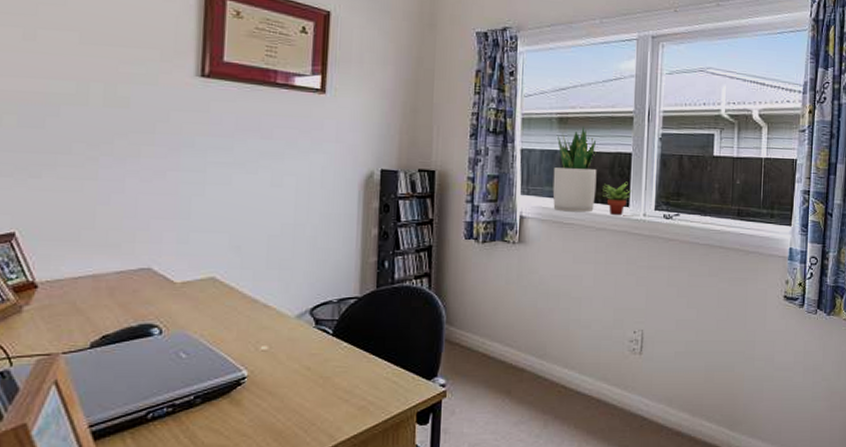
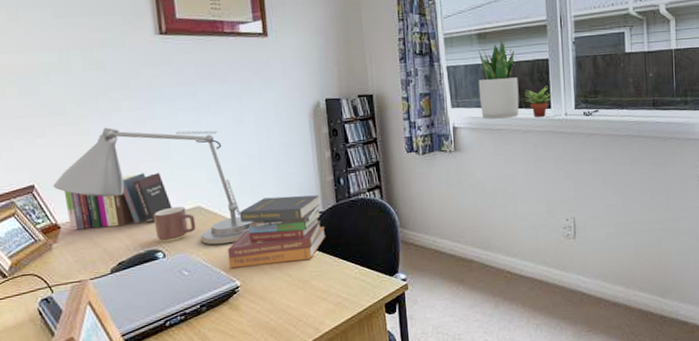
desk lamp: none [38,174,275,325] -> present [53,127,253,245]
books: none [49,231,181,293] -> present [63,172,172,230]
mug: none [154,275,206,316] -> present [152,206,196,242]
books: none [237,275,360,355] -> present [228,195,326,269]

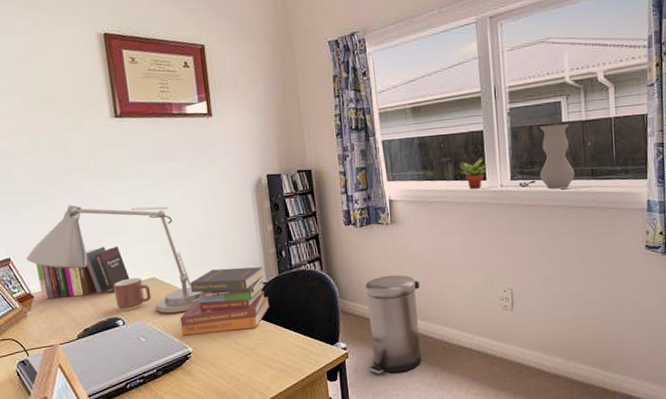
pedal bin: none [426,203,484,306] -> present [365,274,422,375]
planter: present [477,39,519,120] -> none [412,112,454,192]
vase: none [603,54,637,119] -> present [540,123,575,190]

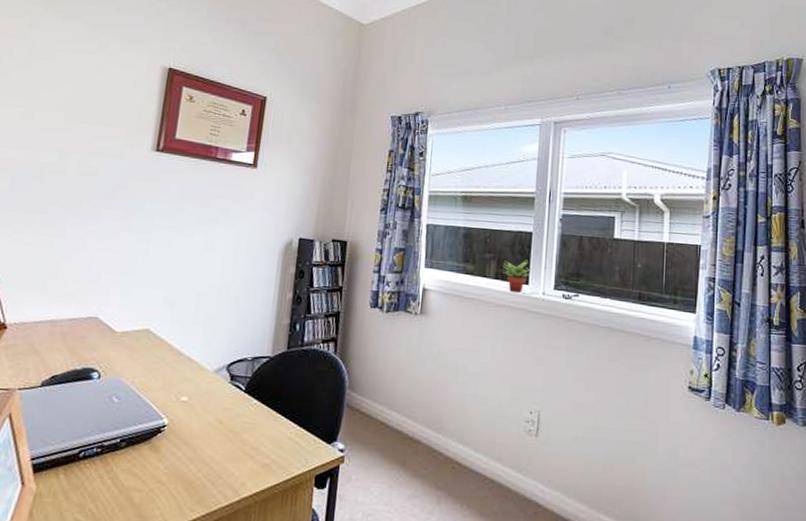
desk lamp: present [26,204,203,314] -> none [13,232,198,375]
books: present [35,245,130,299] -> none [15,284,122,339]
mug: present [112,277,152,311] -> none [97,325,141,362]
books: present [180,267,270,336] -> none [161,331,271,409]
pedal bin: present [365,274,422,375] -> none [363,371,439,492]
vase: present [540,123,575,190] -> none [585,238,622,309]

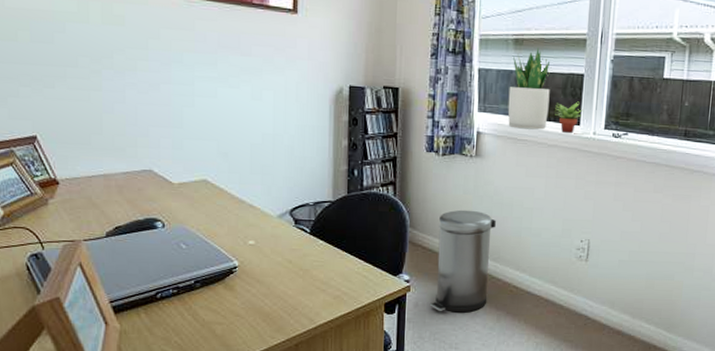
pedal bin: none [363,371,439,492] -> present [429,209,496,313]
planter: none [454,205,500,288] -> present [507,48,552,130]

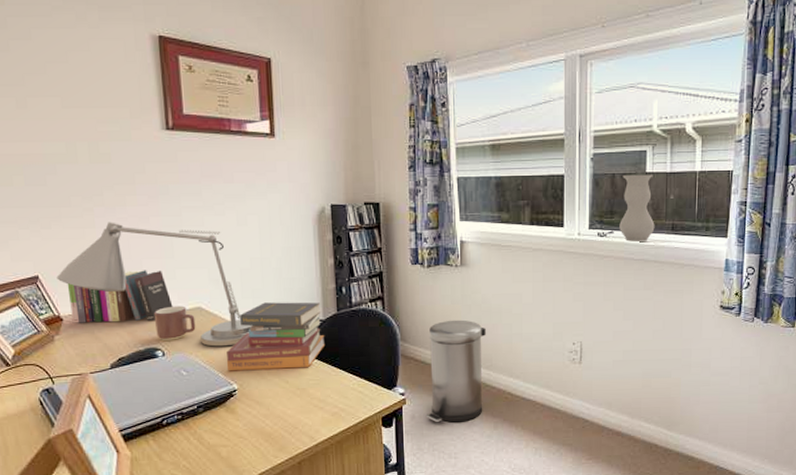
desk lamp: none [56,86,259,222] -> present [56,222,253,347]
books: none [66,138,177,191] -> present [67,270,173,323]
mug: none [156,176,200,212] -> present [153,305,196,340]
books: none [228,179,333,249] -> present [226,302,326,371]
planter: present [507,48,552,130] -> none [489,152,531,235]
succulent plant: present [555,101,583,134] -> none [537,203,566,237]
vase: none [634,78,670,146] -> present [619,174,655,243]

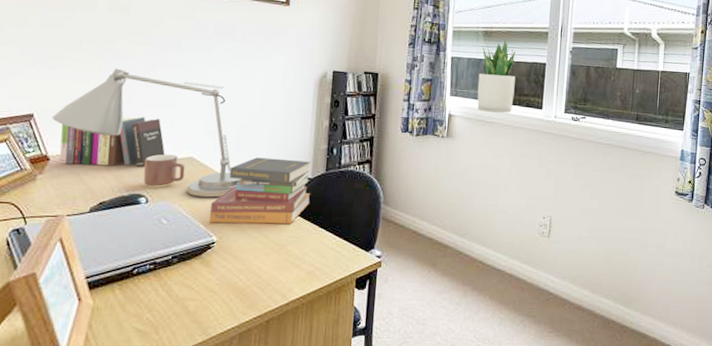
pedal bin: present [425,319,486,423] -> none [399,187,464,288]
planter: none [489,152,531,235] -> present [477,39,517,113]
vase: present [619,174,655,243] -> none [591,68,623,129]

